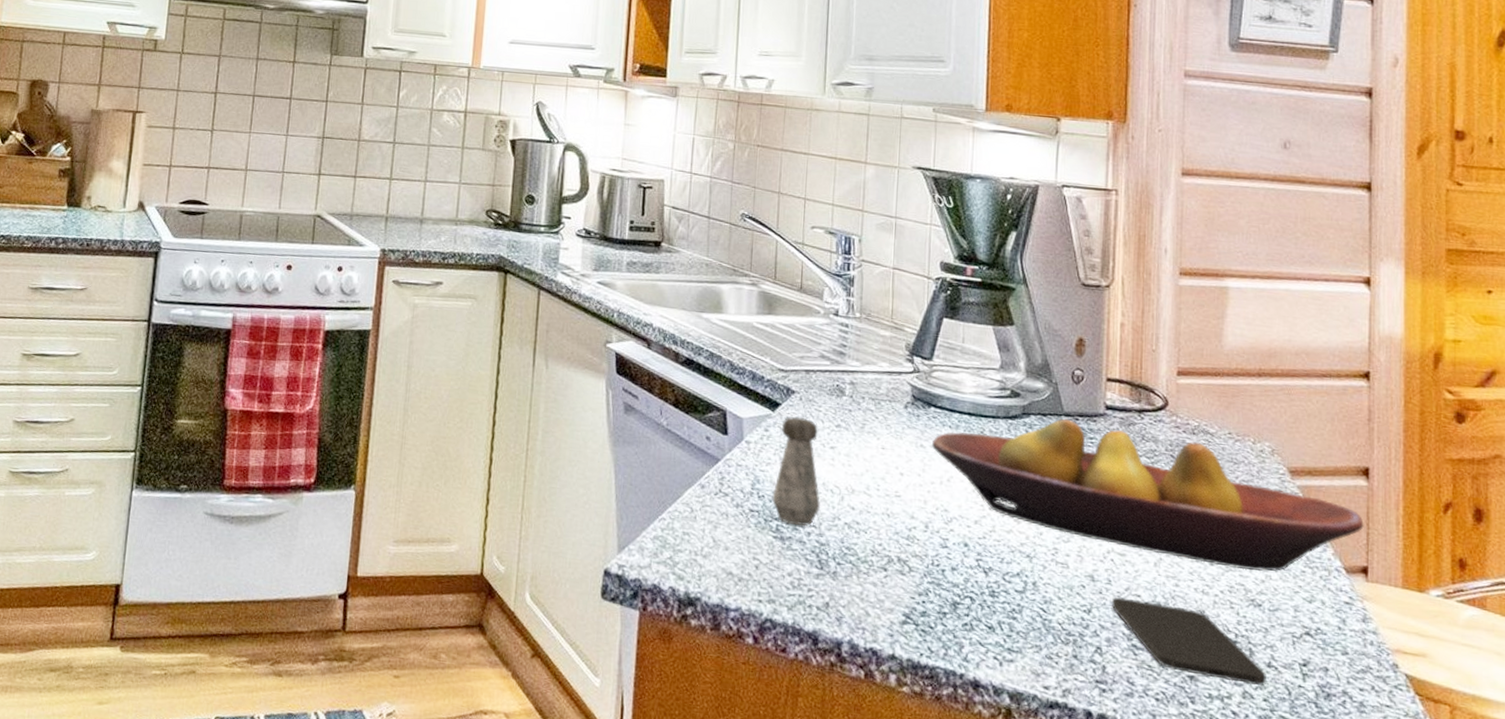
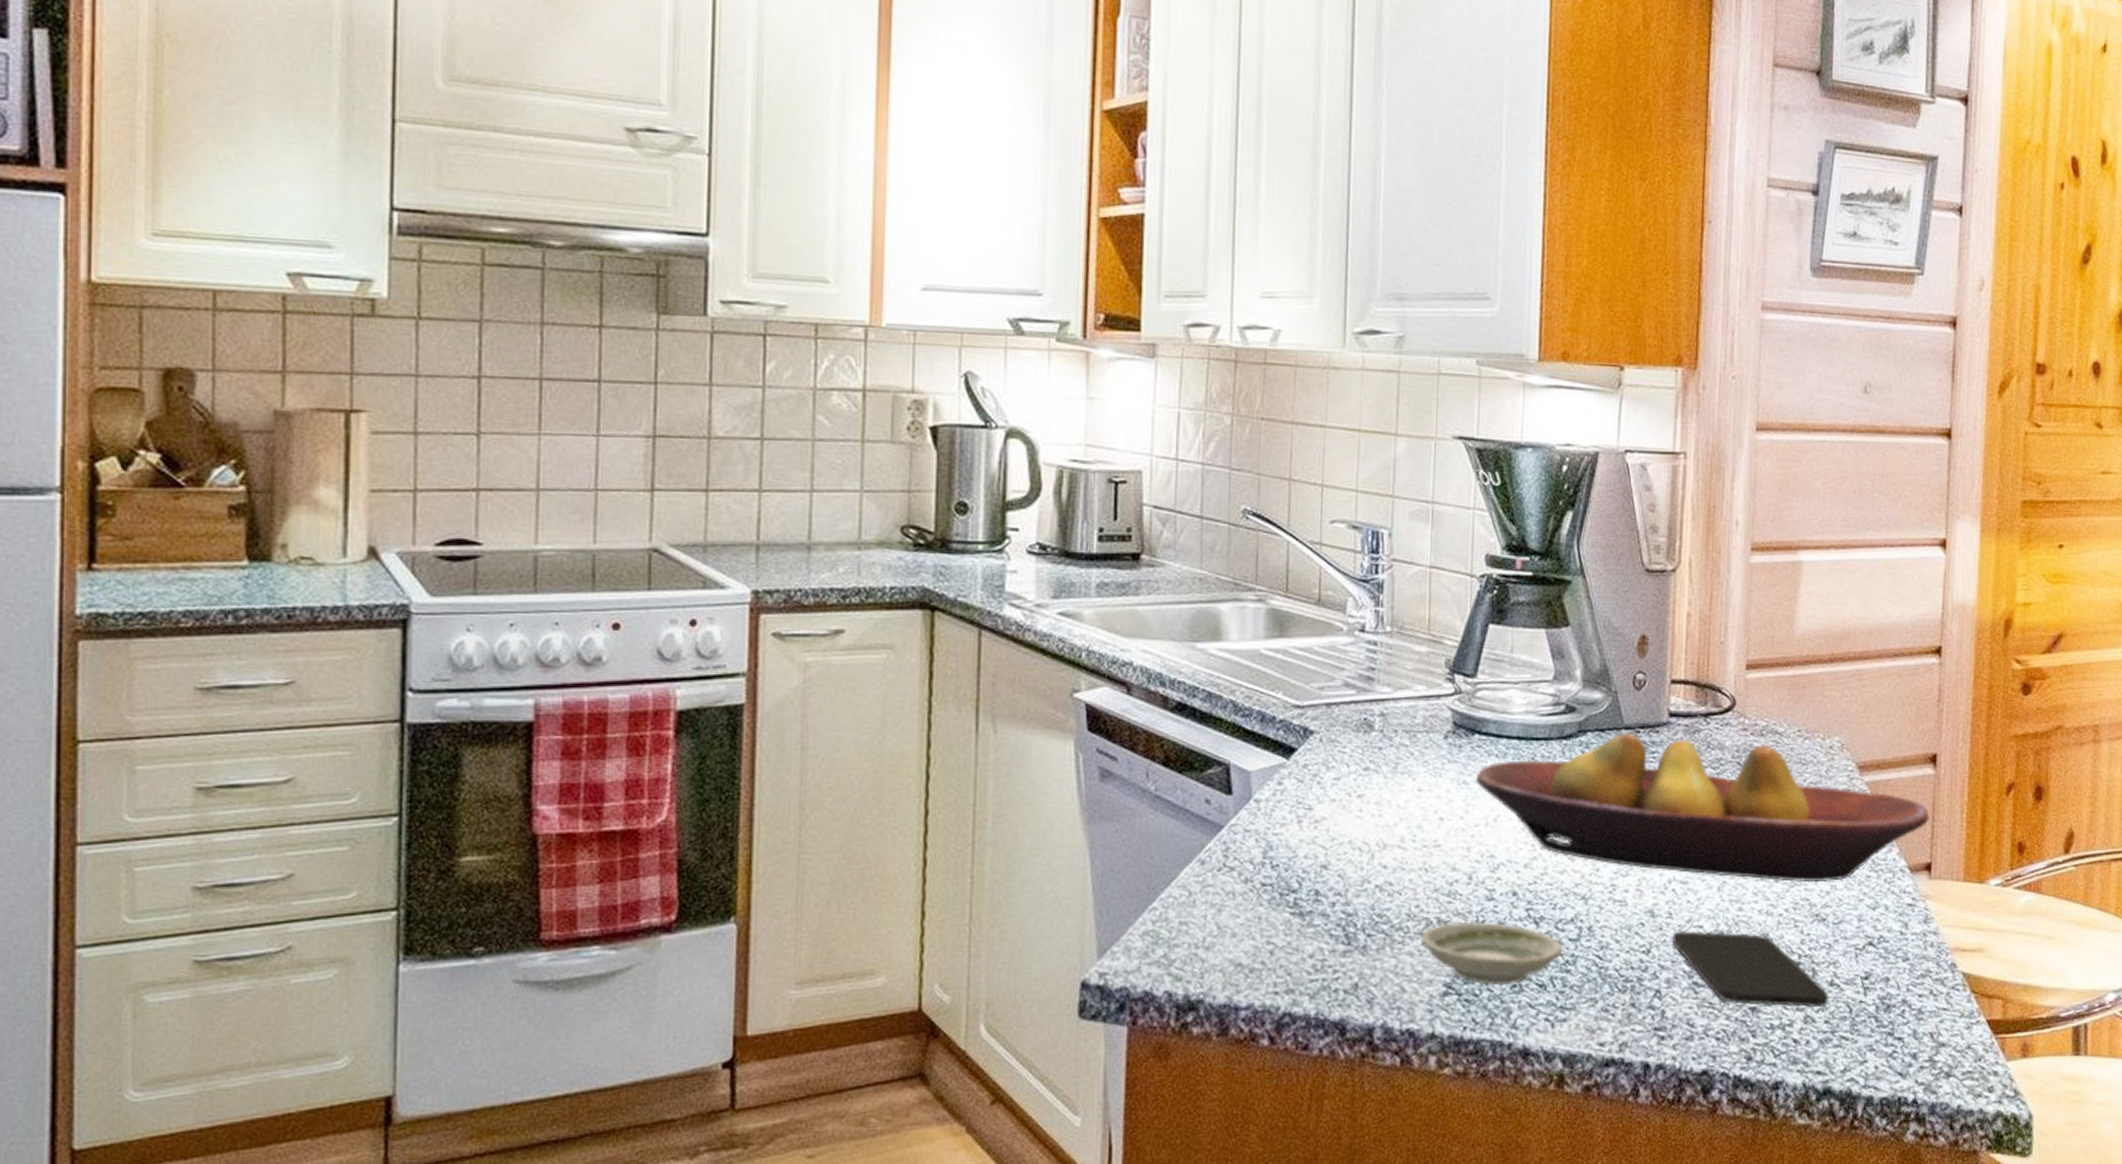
salt shaker: present [772,417,820,527] -> none [1288,764,1346,896]
saucer: none [883,562,1010,624] -> present [1420,921,1564,986]

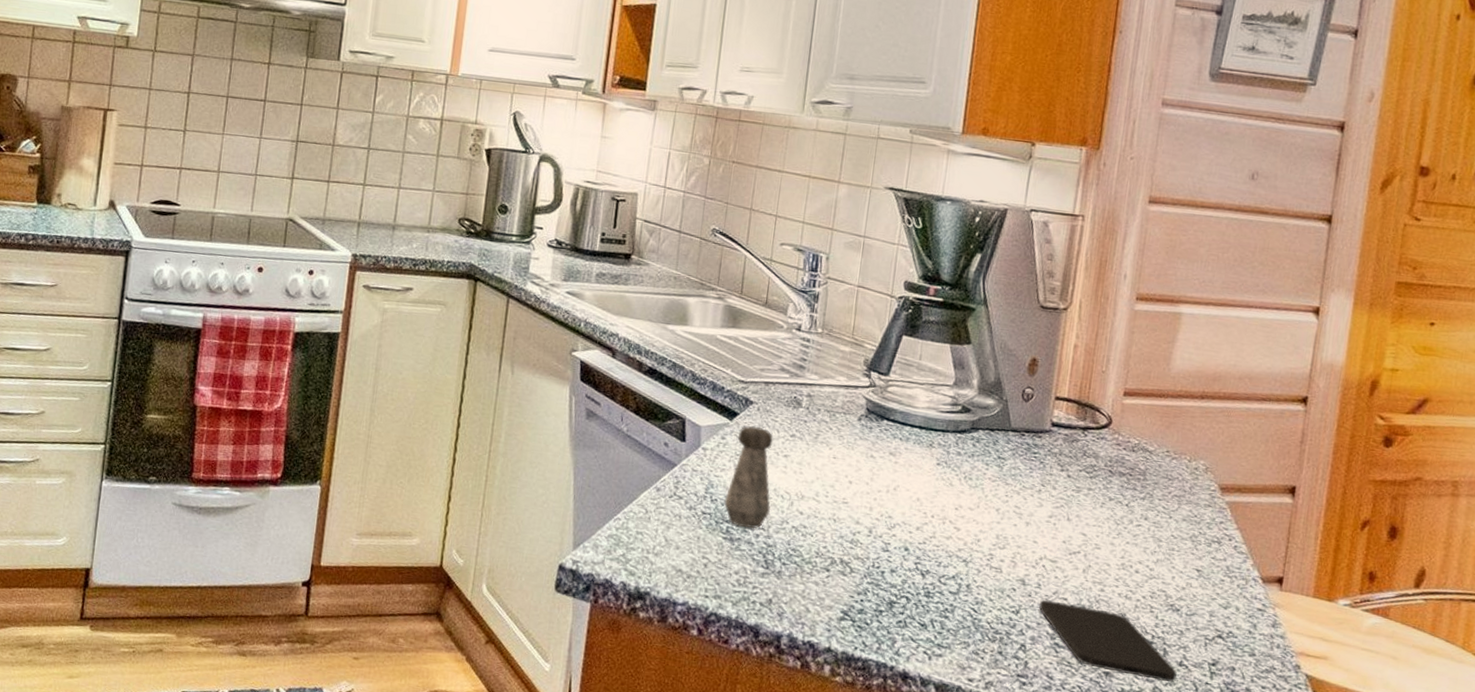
salt shaker: none [1288,764,1346,896] -> present [724,426,773,529]
saucer: present [1420,921,1564,986] -> none [825,564,944,621]
fruit bowl: present [1475,732,1930,883] -> none [881,434,1285,580]

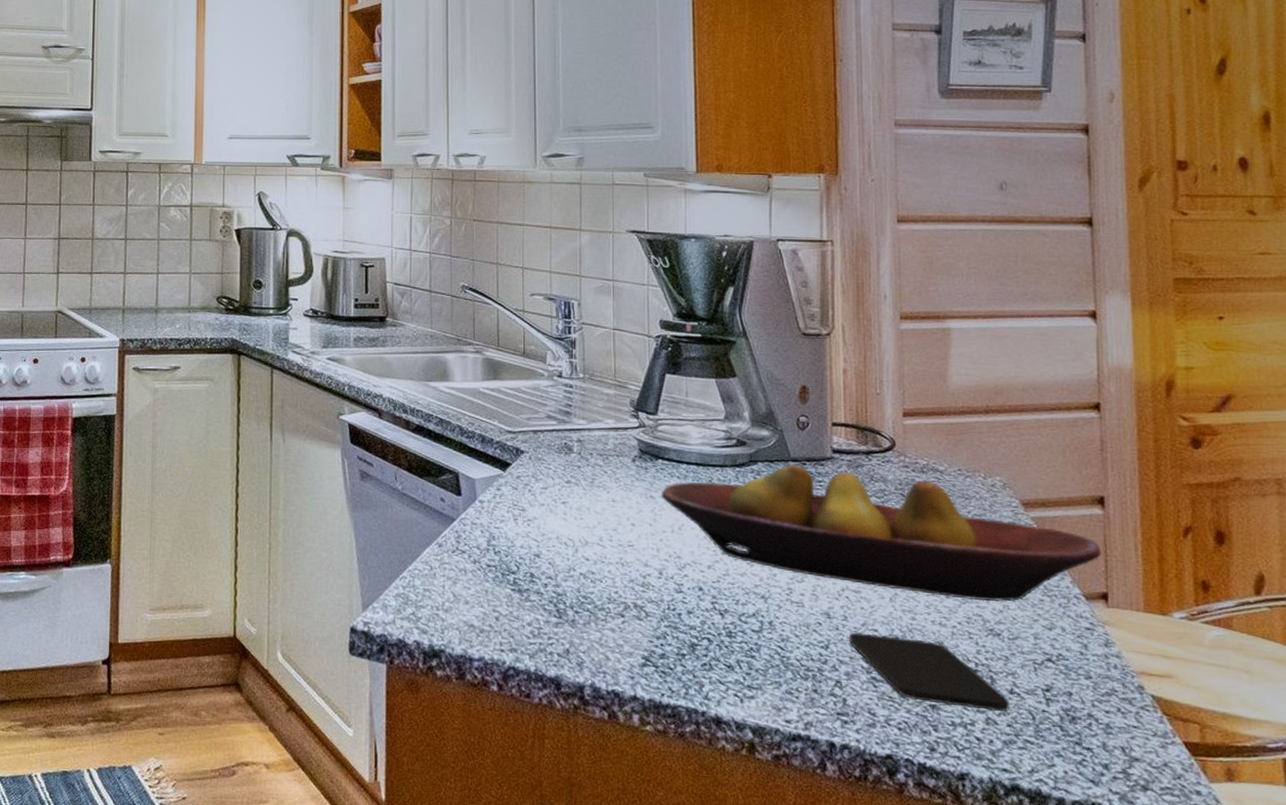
salt shaker: present [724,426,773,529] -> none [508,476,555,579]
fruit bowl: none [881,434,1285,580] -> present [660,464,1102,601]

